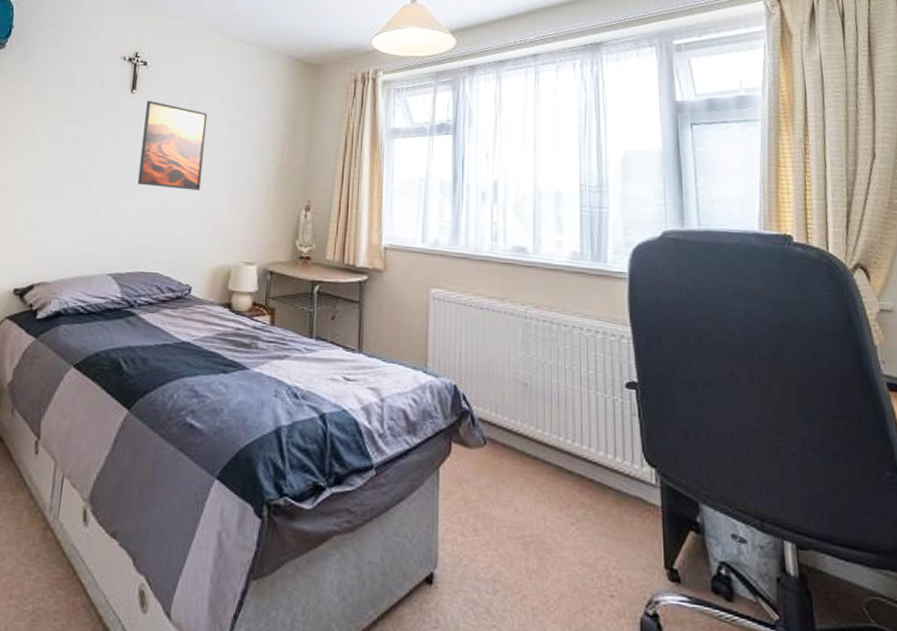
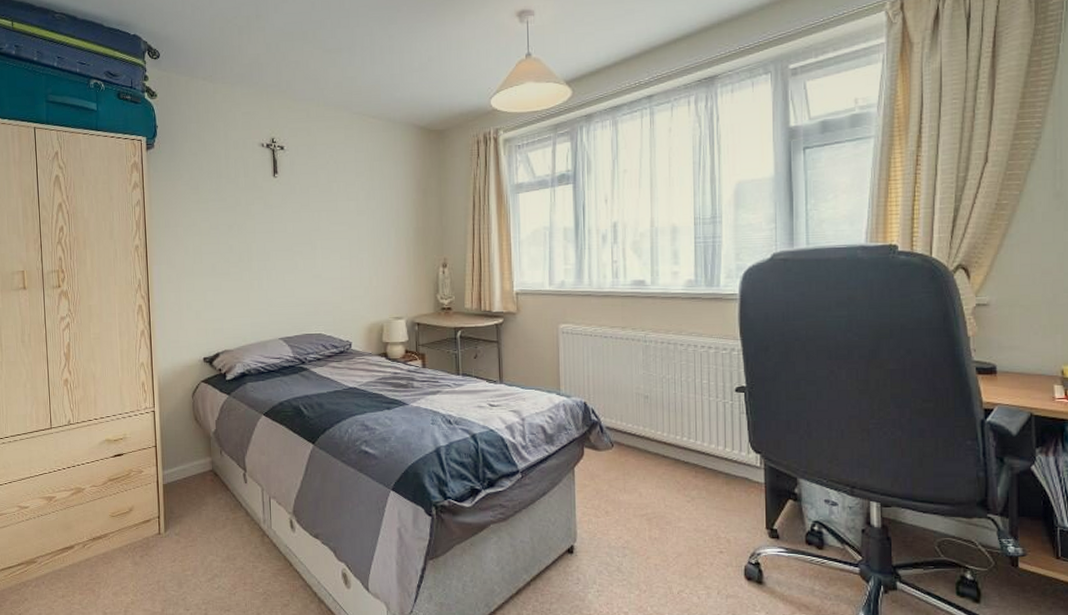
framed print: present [138,101,208,191] -> none [289,182,348,260]

